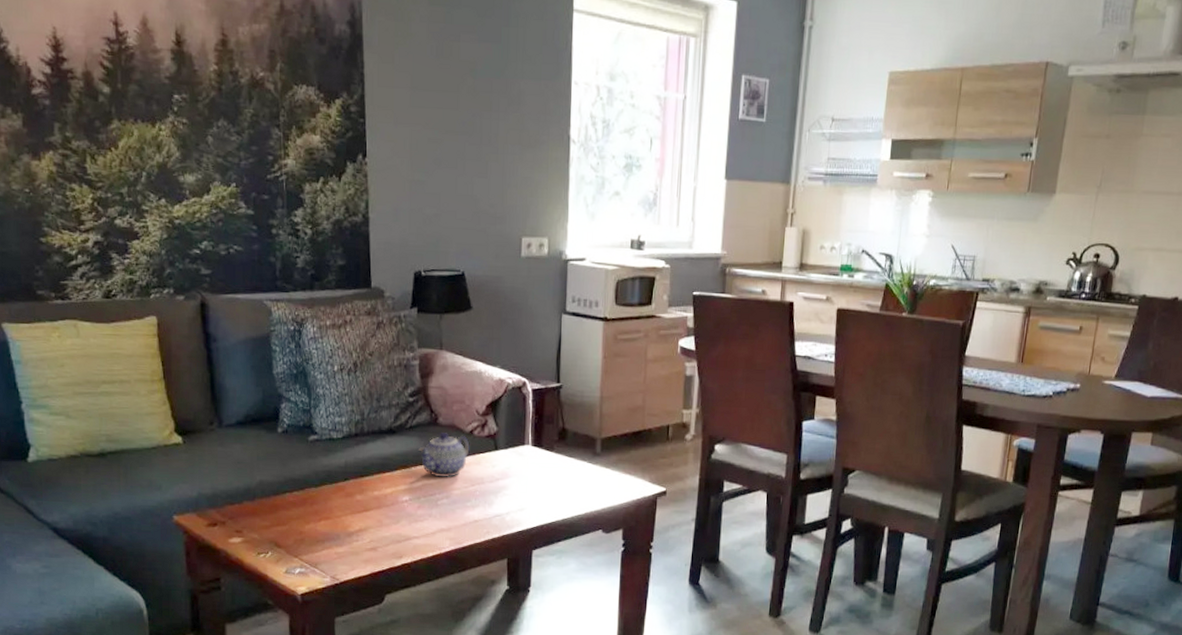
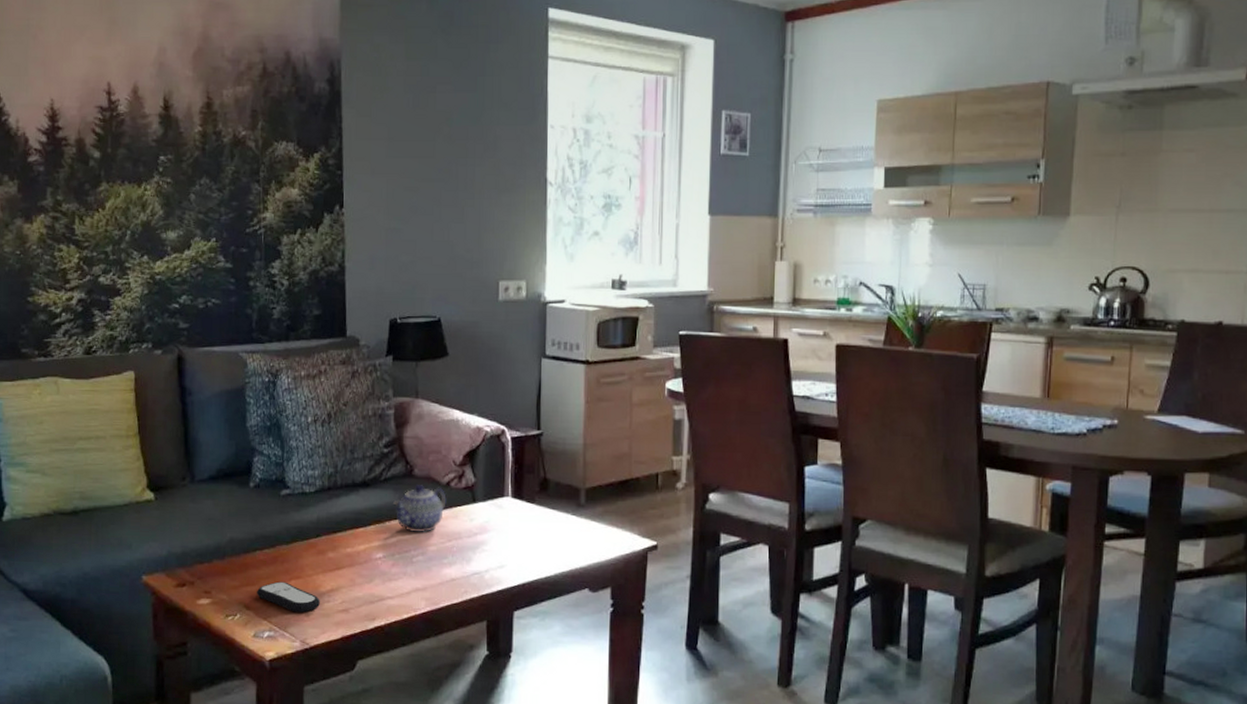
remote control: none [286,522,349,551] -> present [256,581,320,613]

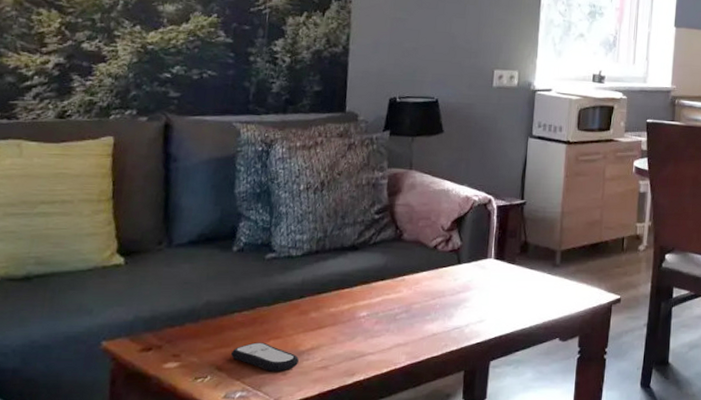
teapot: present [392,485,447,533] -> none [379,248,433,293]

